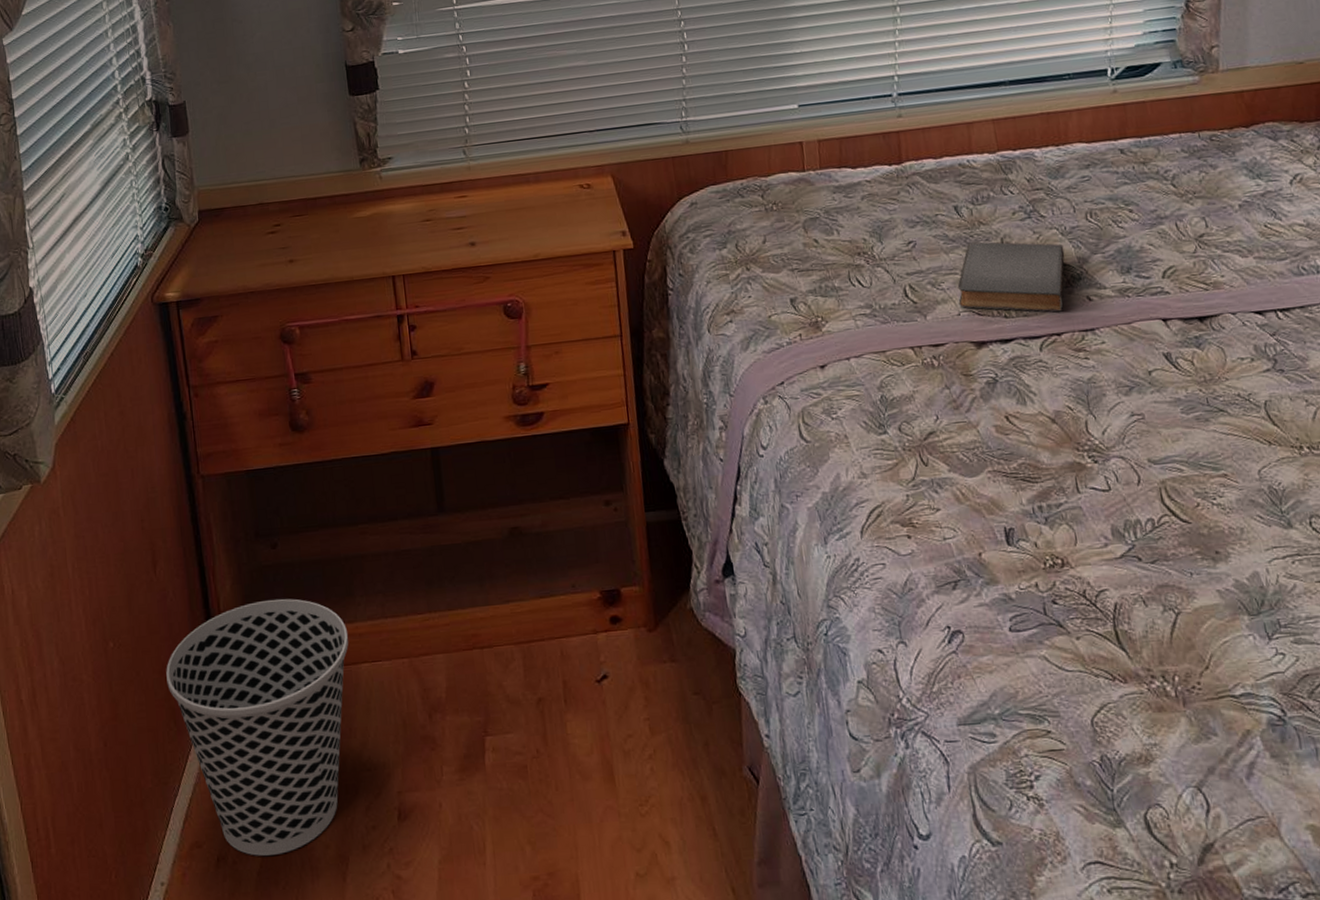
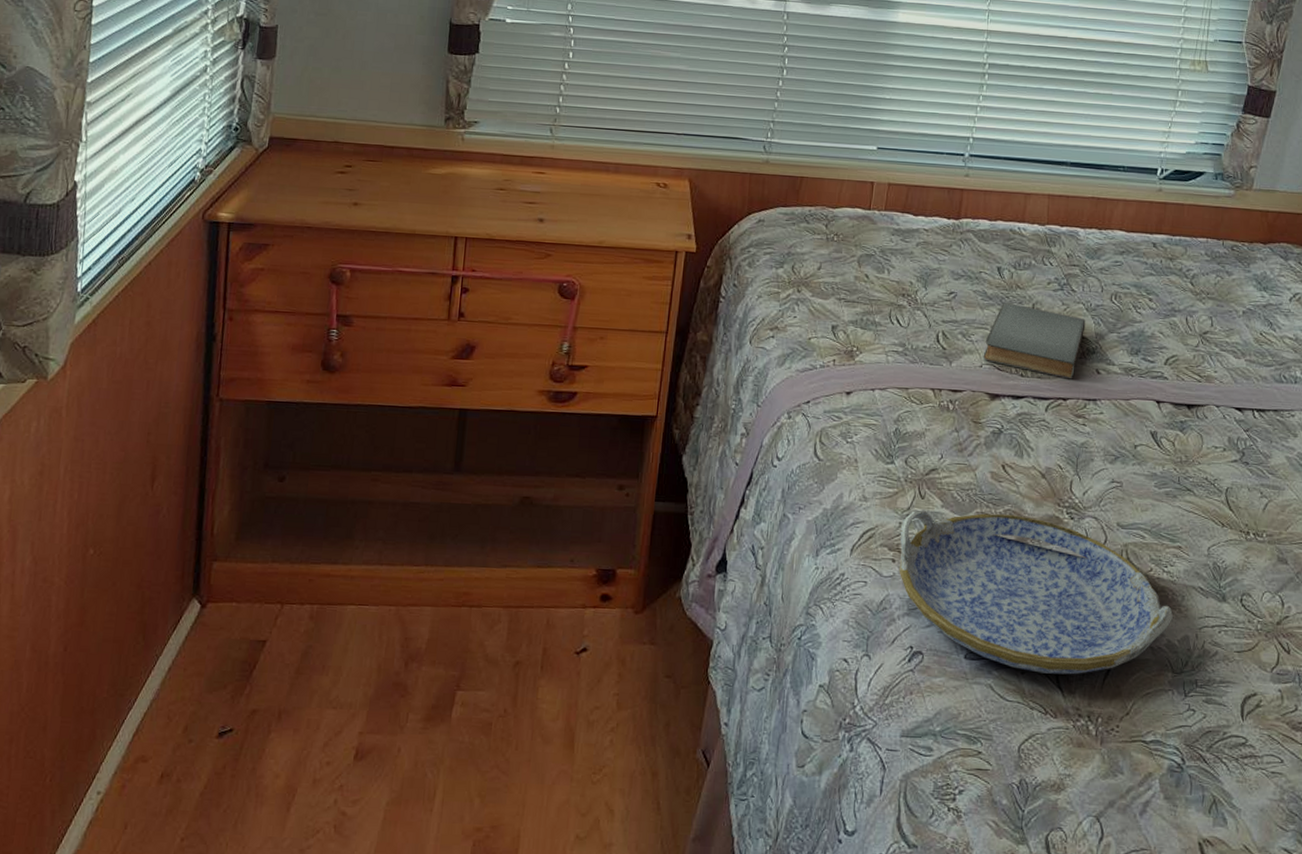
wastebasket: present [166,598,349,856] -> none [143,530,340,778]
serving tray: none [909,468,1235,636] -> present [899,510,1173,675]

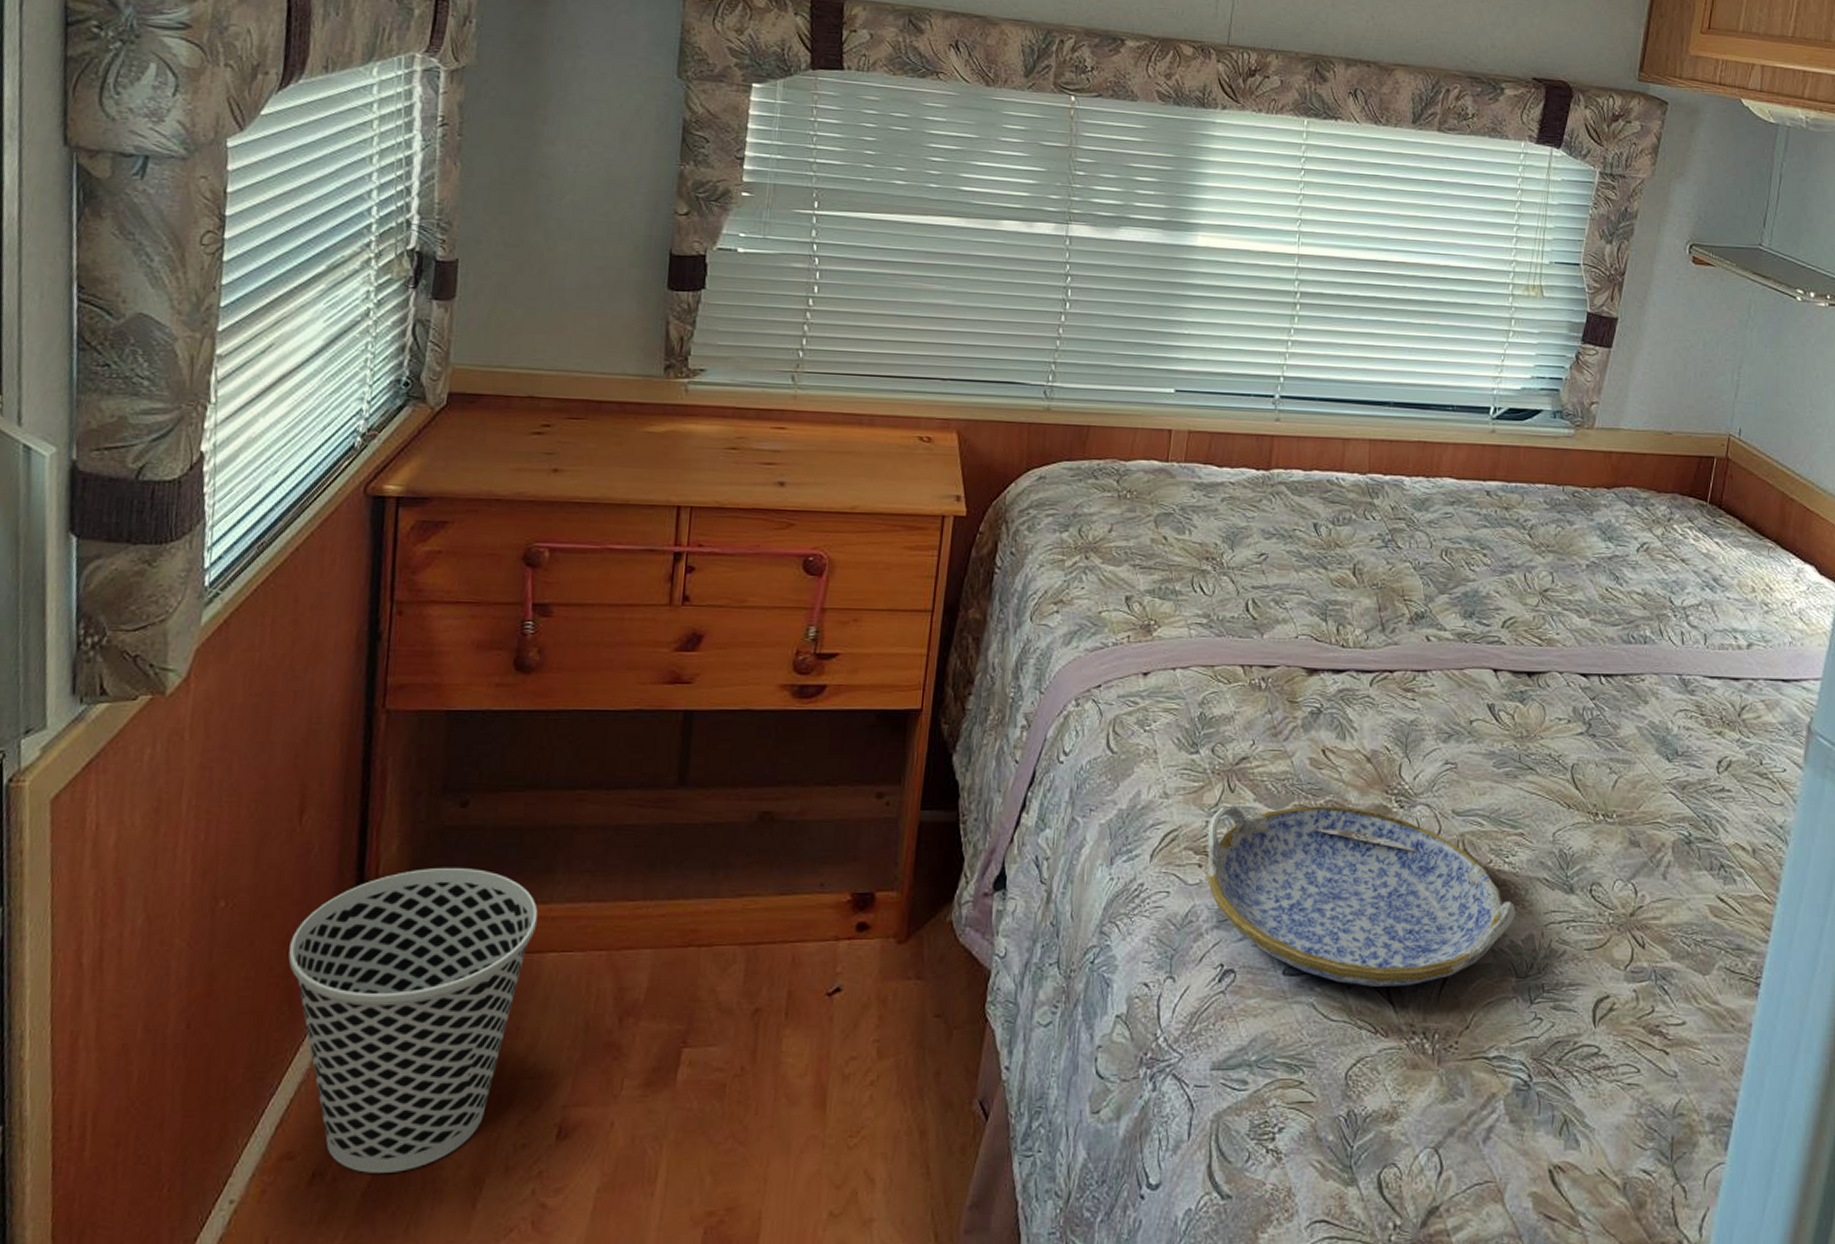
wastebasket: none [143,530,340,778] -> present [288,867,538,1173]
book: present [983,303,1086,379] -> none [1299,564,1414,648]

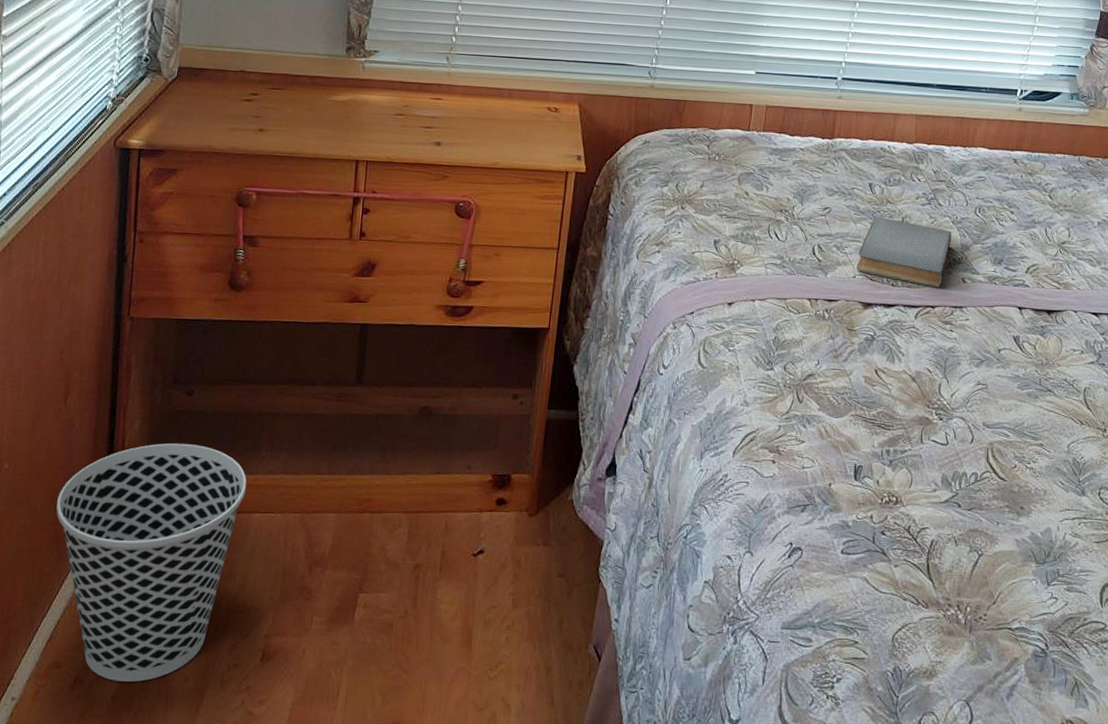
serving tray: present [1206,805,1516,987] -> none [779,413,1036,567]
book: none [1299,564,1414,648] -> present [856,217,952,288]

